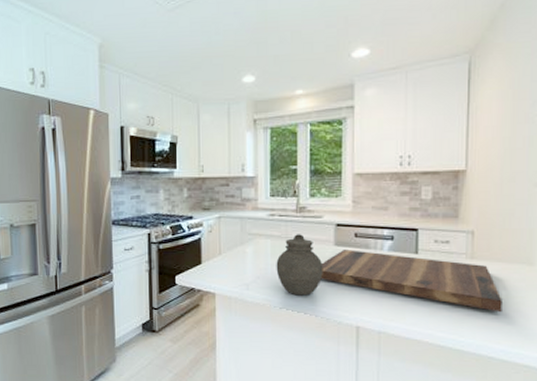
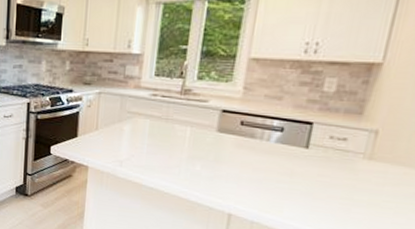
jar: present [276,234,323,296] -> none [152,116,202,179]
cutting board: present [320,250,502,313] -> none [197,137,397,218]

